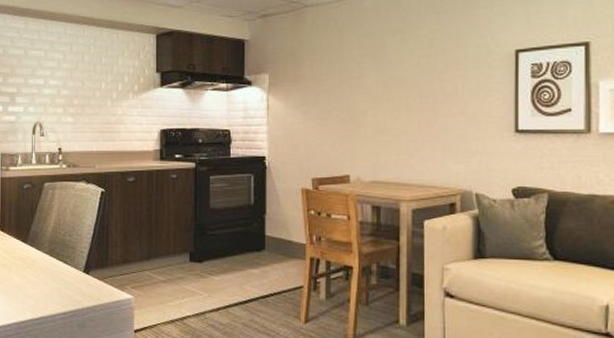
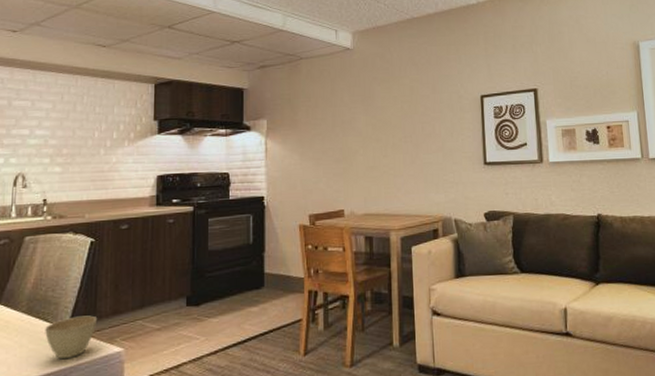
cup: none [65,261,109,300] -> present [45,315,98,360]

